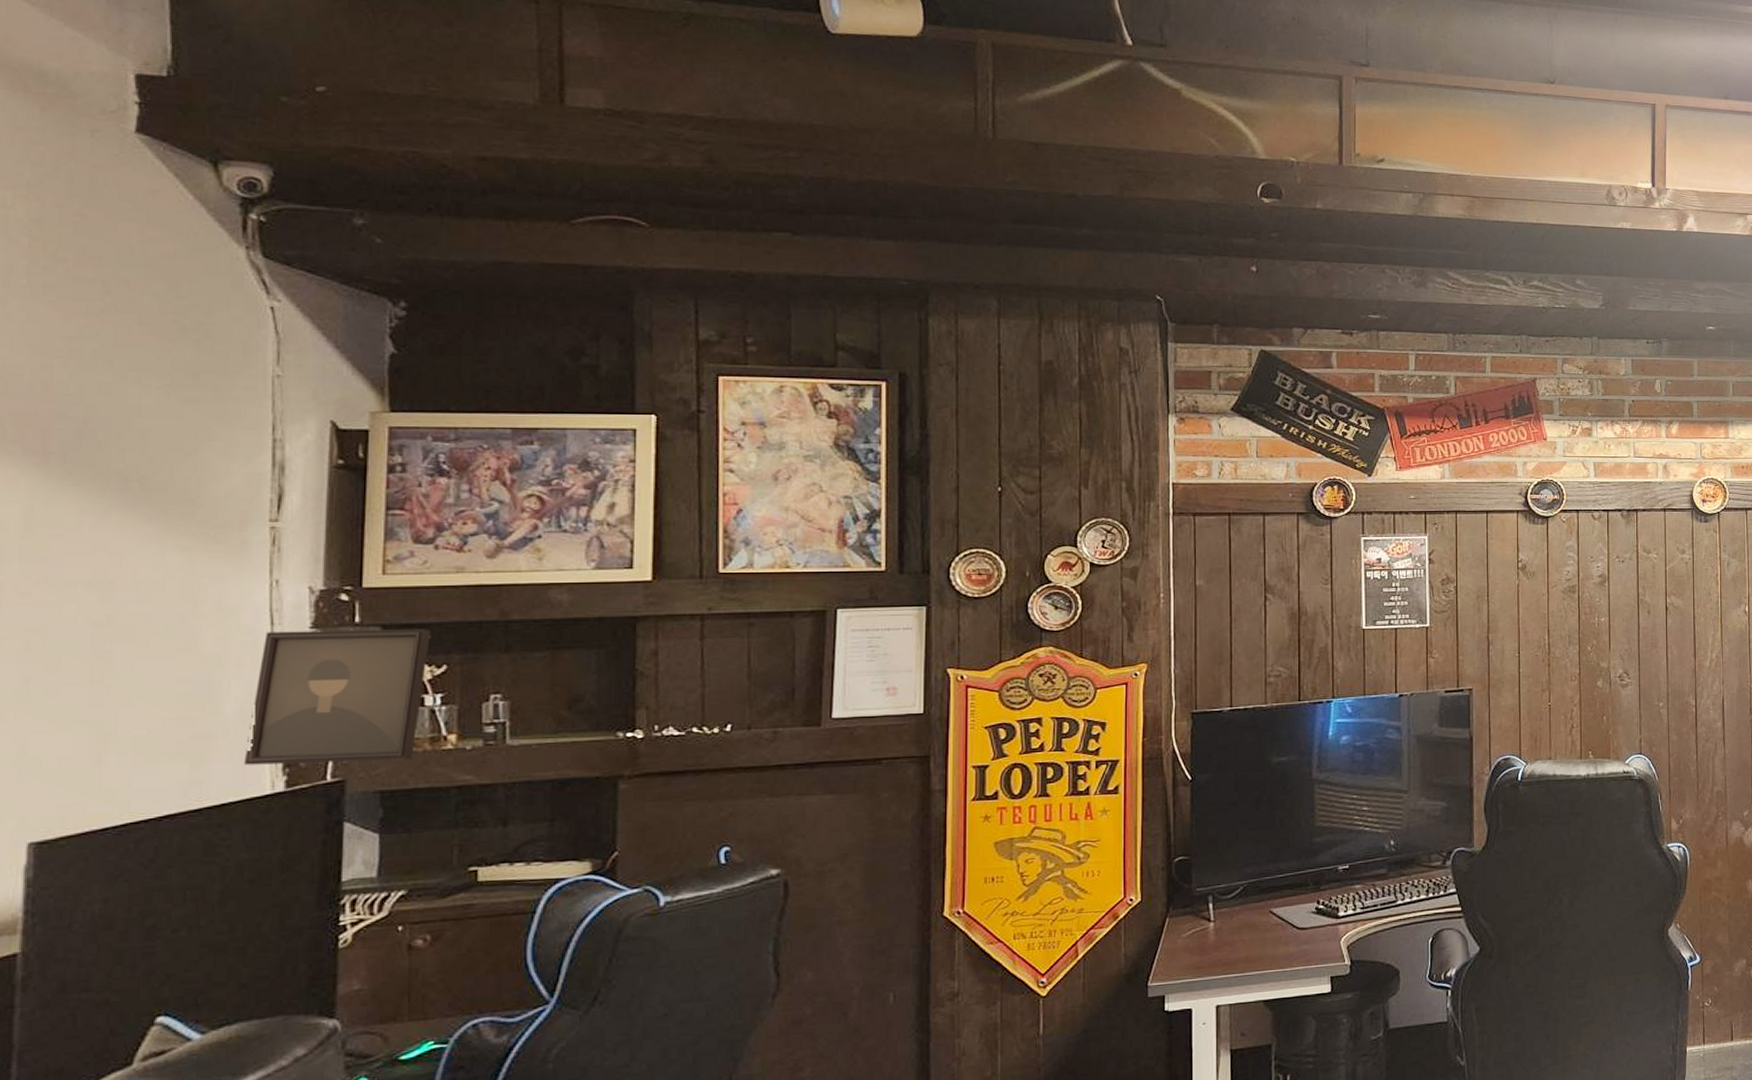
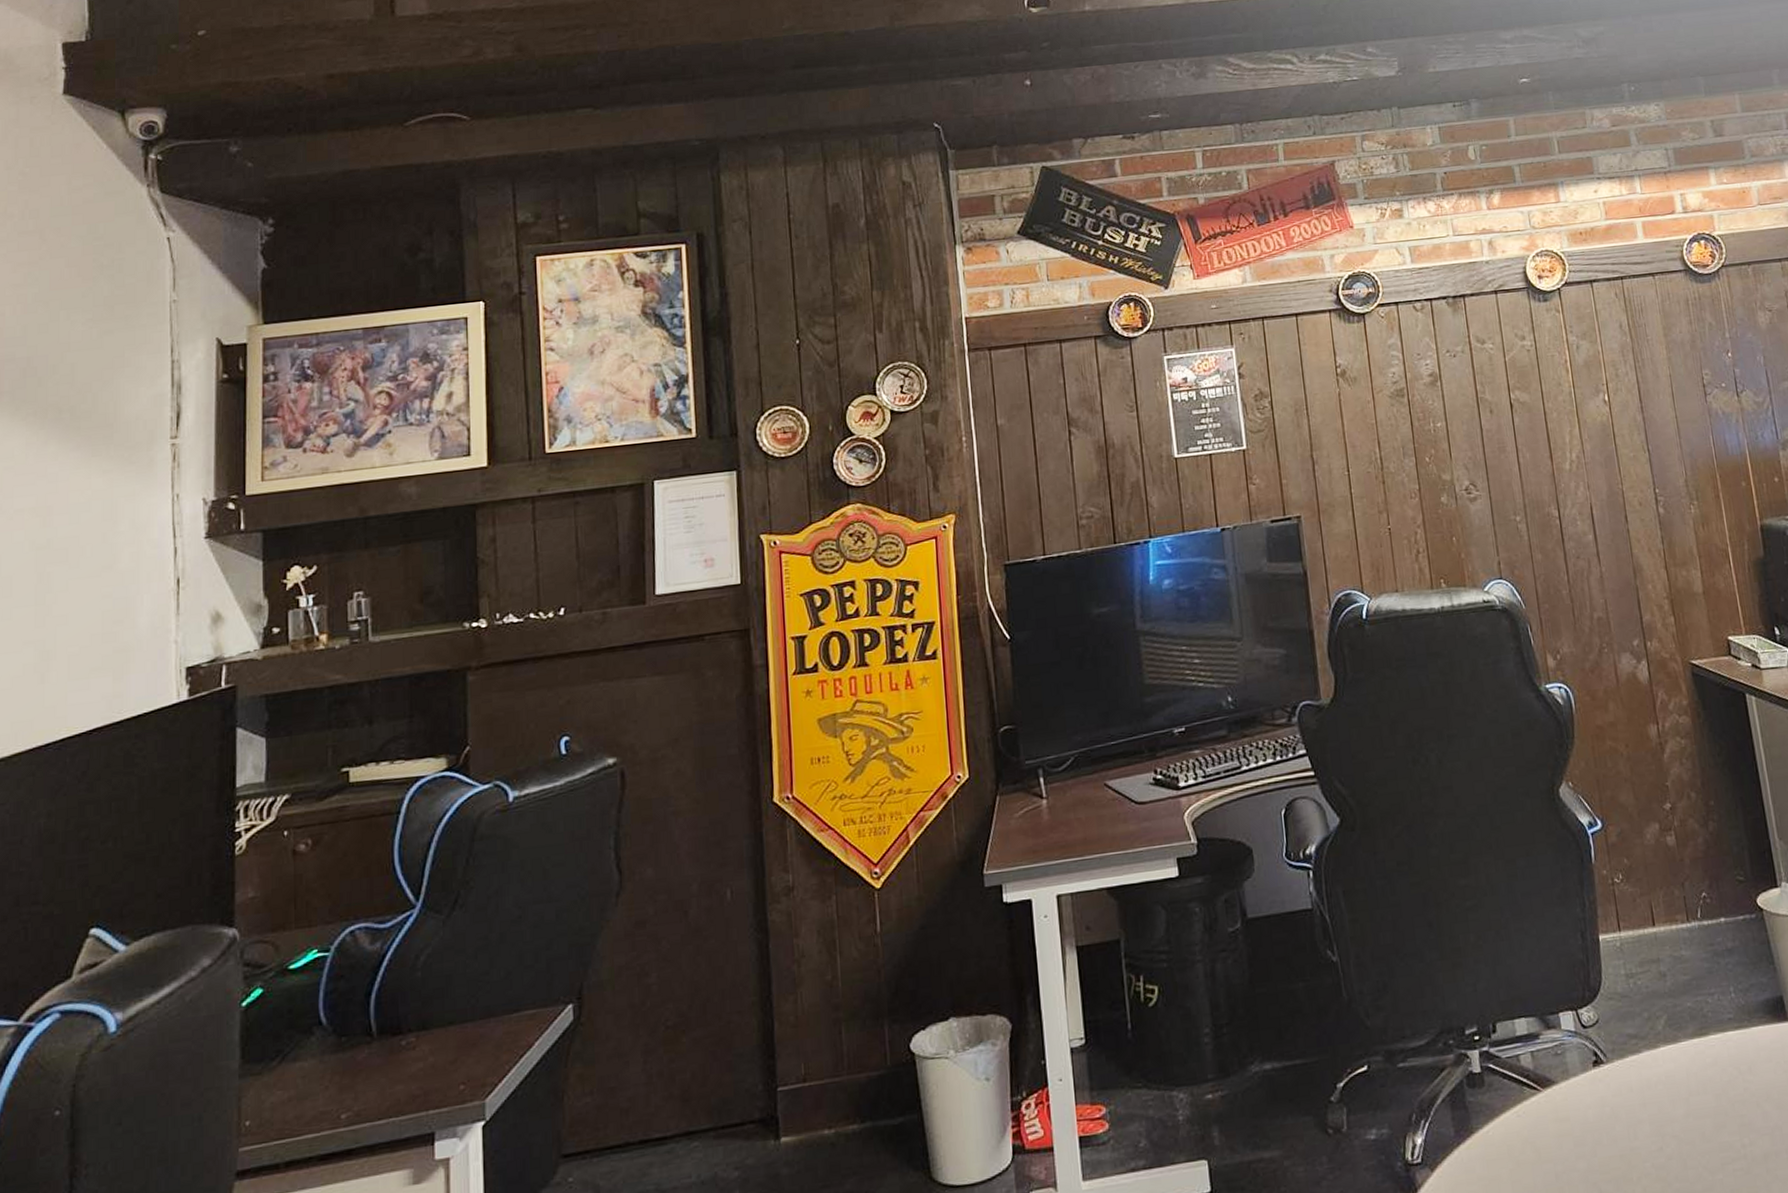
picture frame: present [243,629,432,765] -> none [154,531,304,676]

